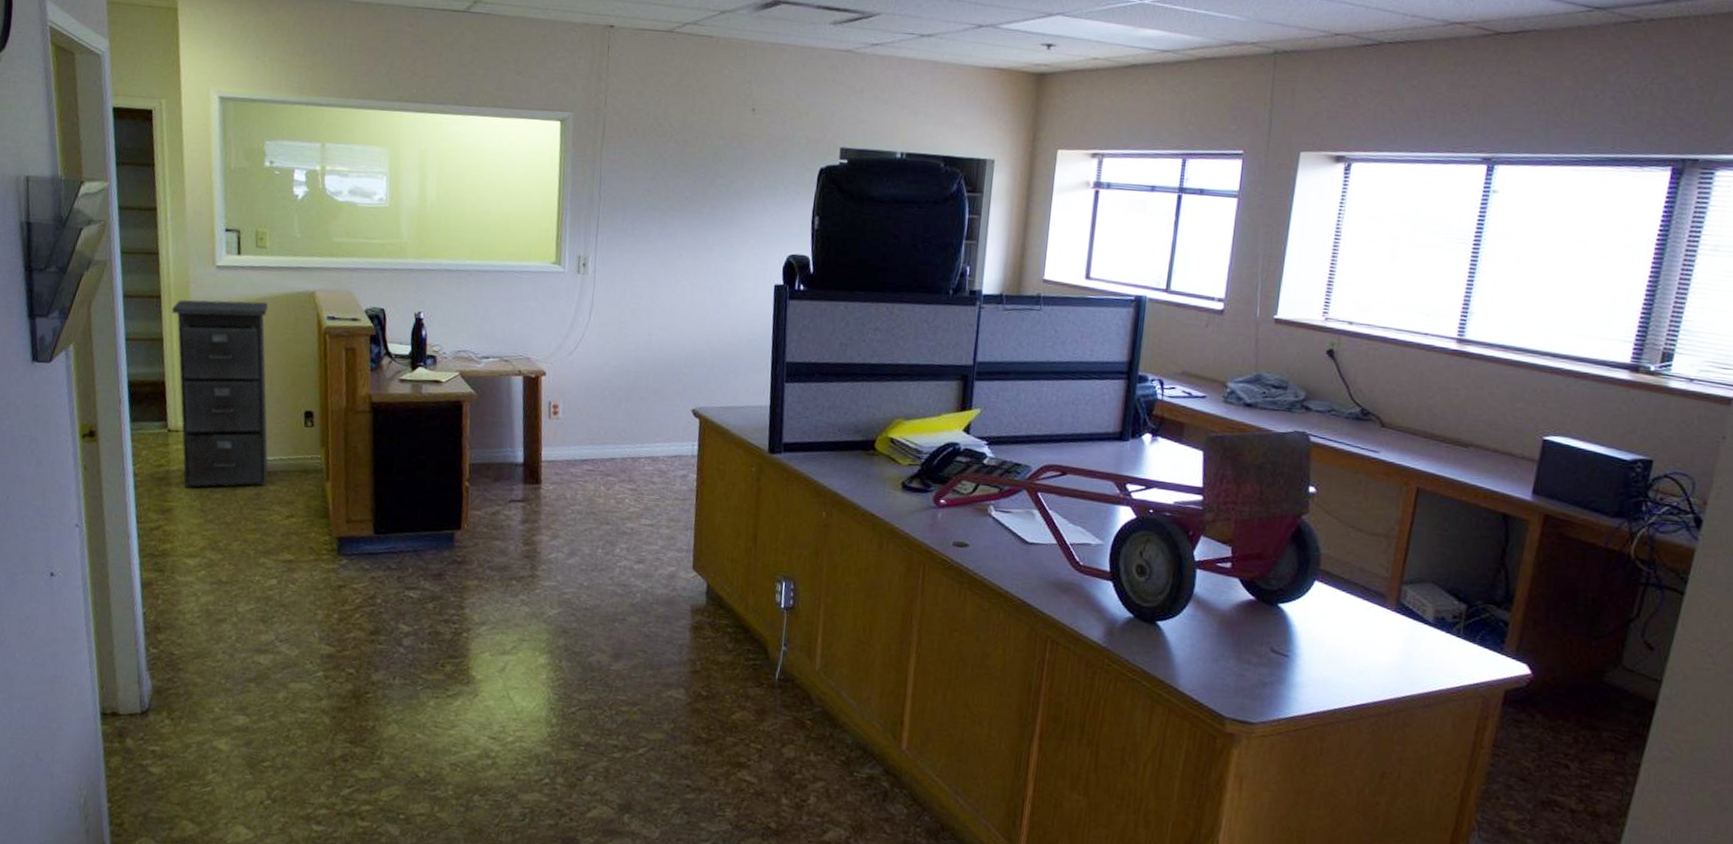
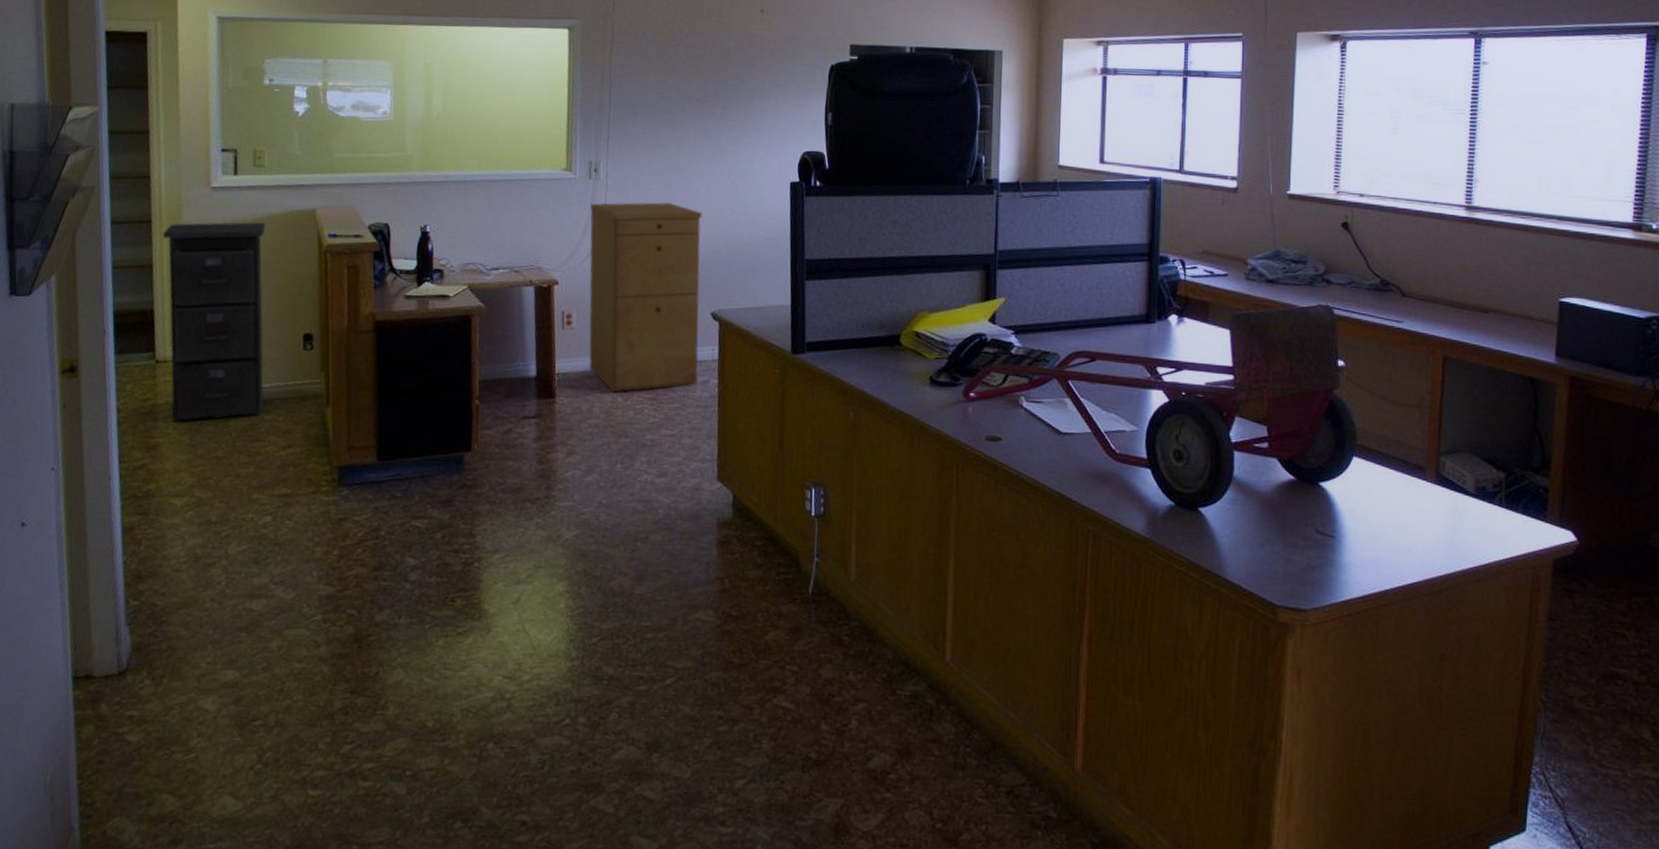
filing cabinet: none [573,297,687,482] -> present [589,202,703,393]

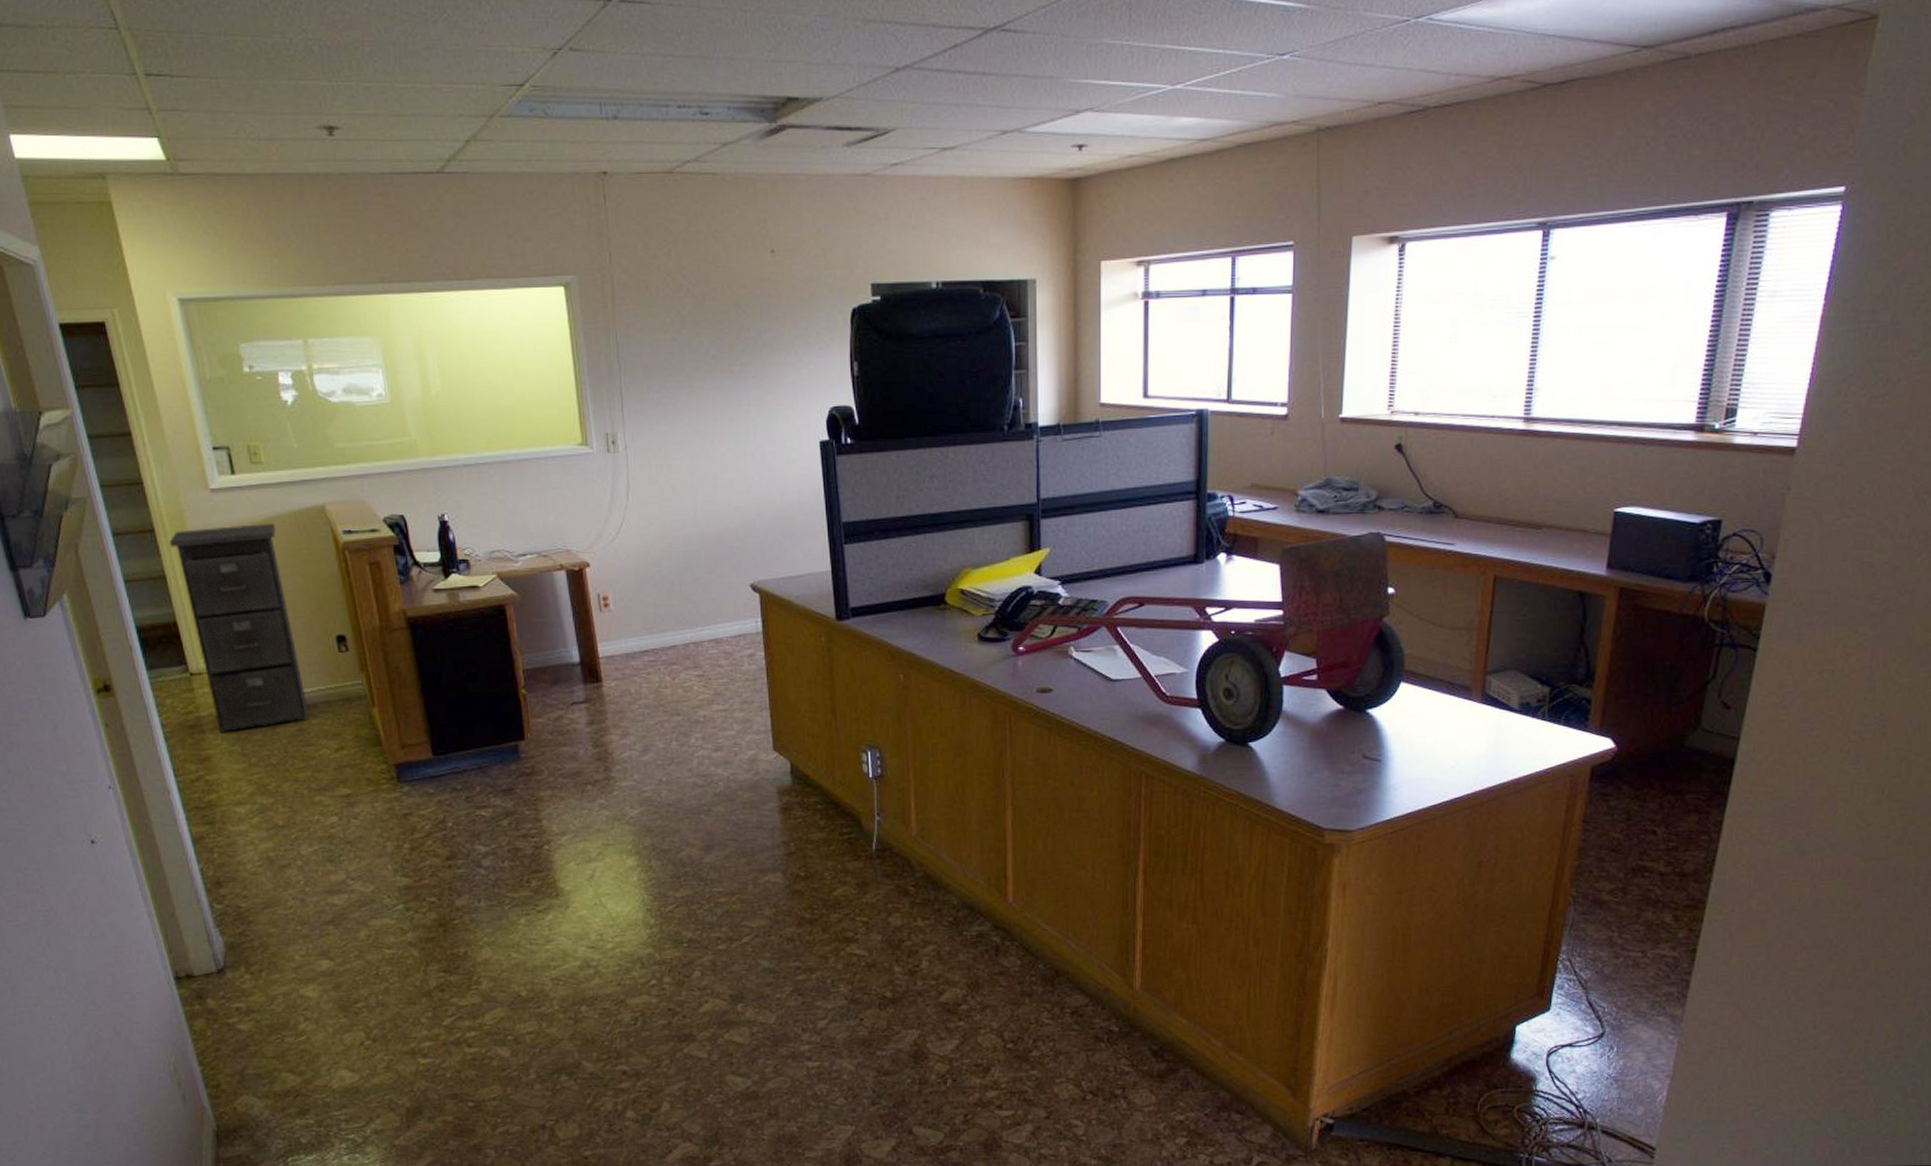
filing cabinet: present [589,202,703,393] -> none [613,472,744,672]

